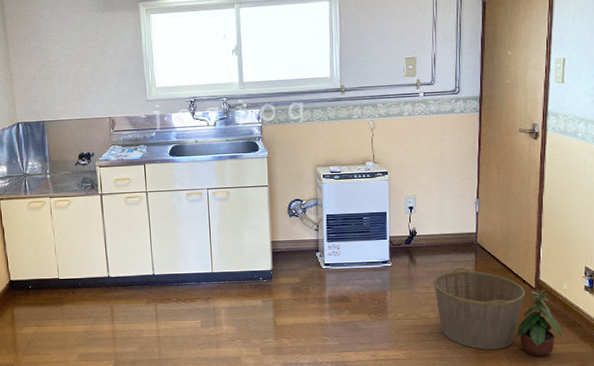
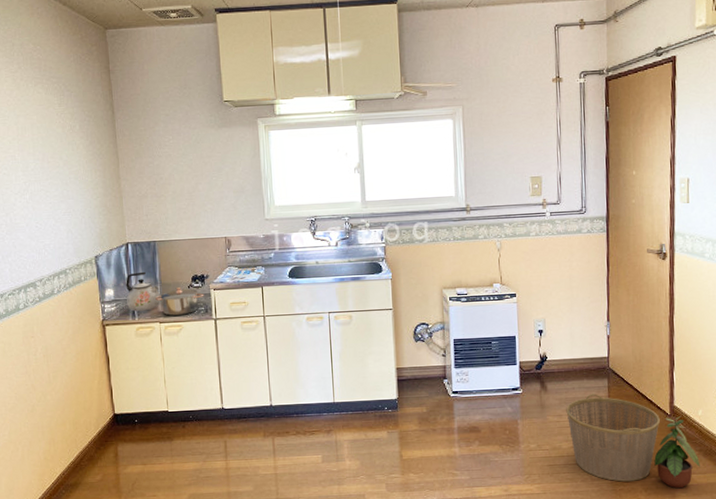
kettle: none [17,150,50,187] -> present [126,271,161,312]
cooking pot: none [45,164,91,192] -> present [155,286,204,317]

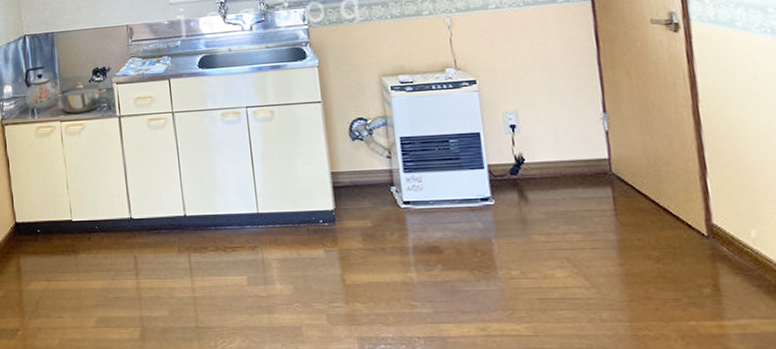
basket: present [566,394,661,482] -> none [556,206,695,325]
potted plant: present [654,416,700,489] -> none [690,238,762,338]

